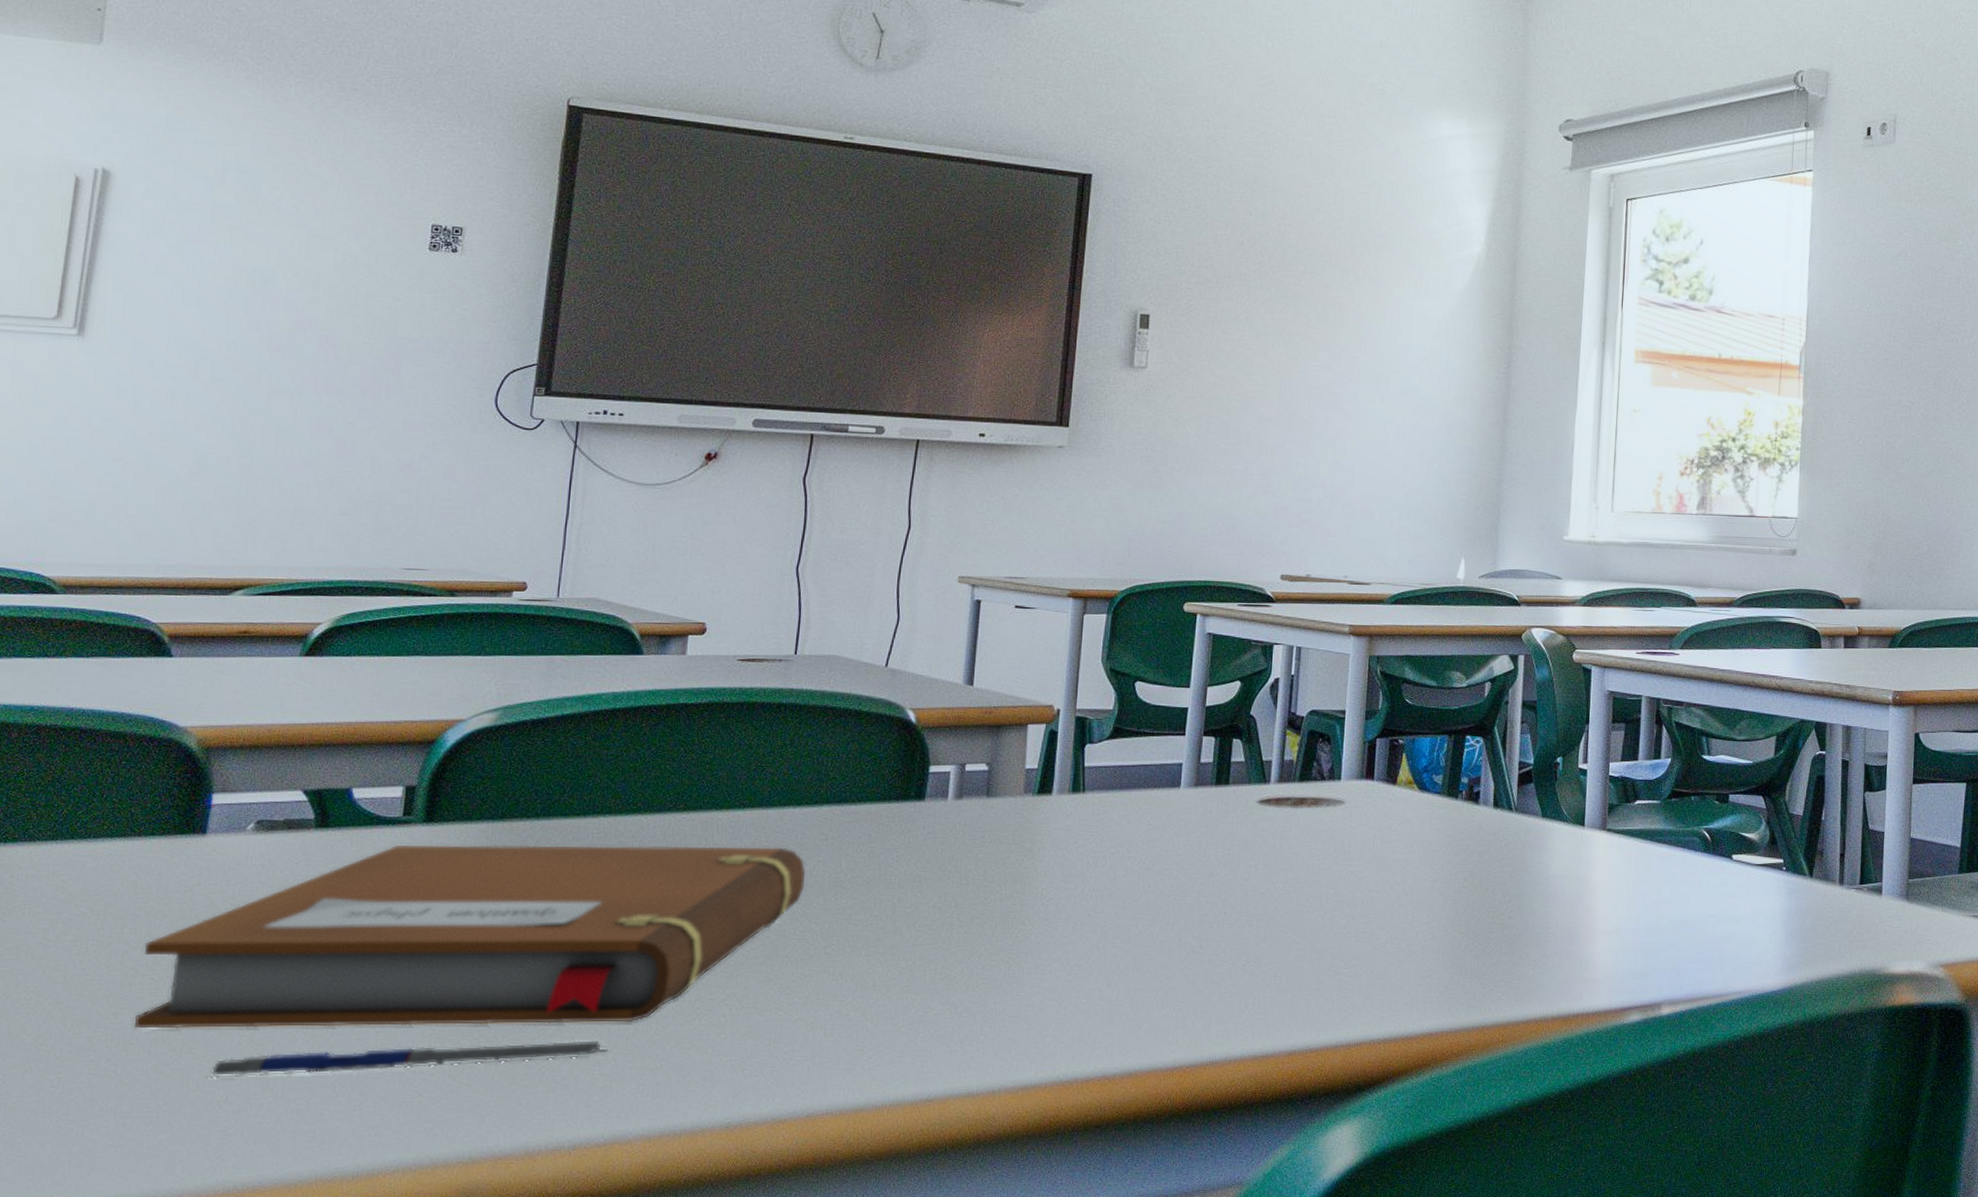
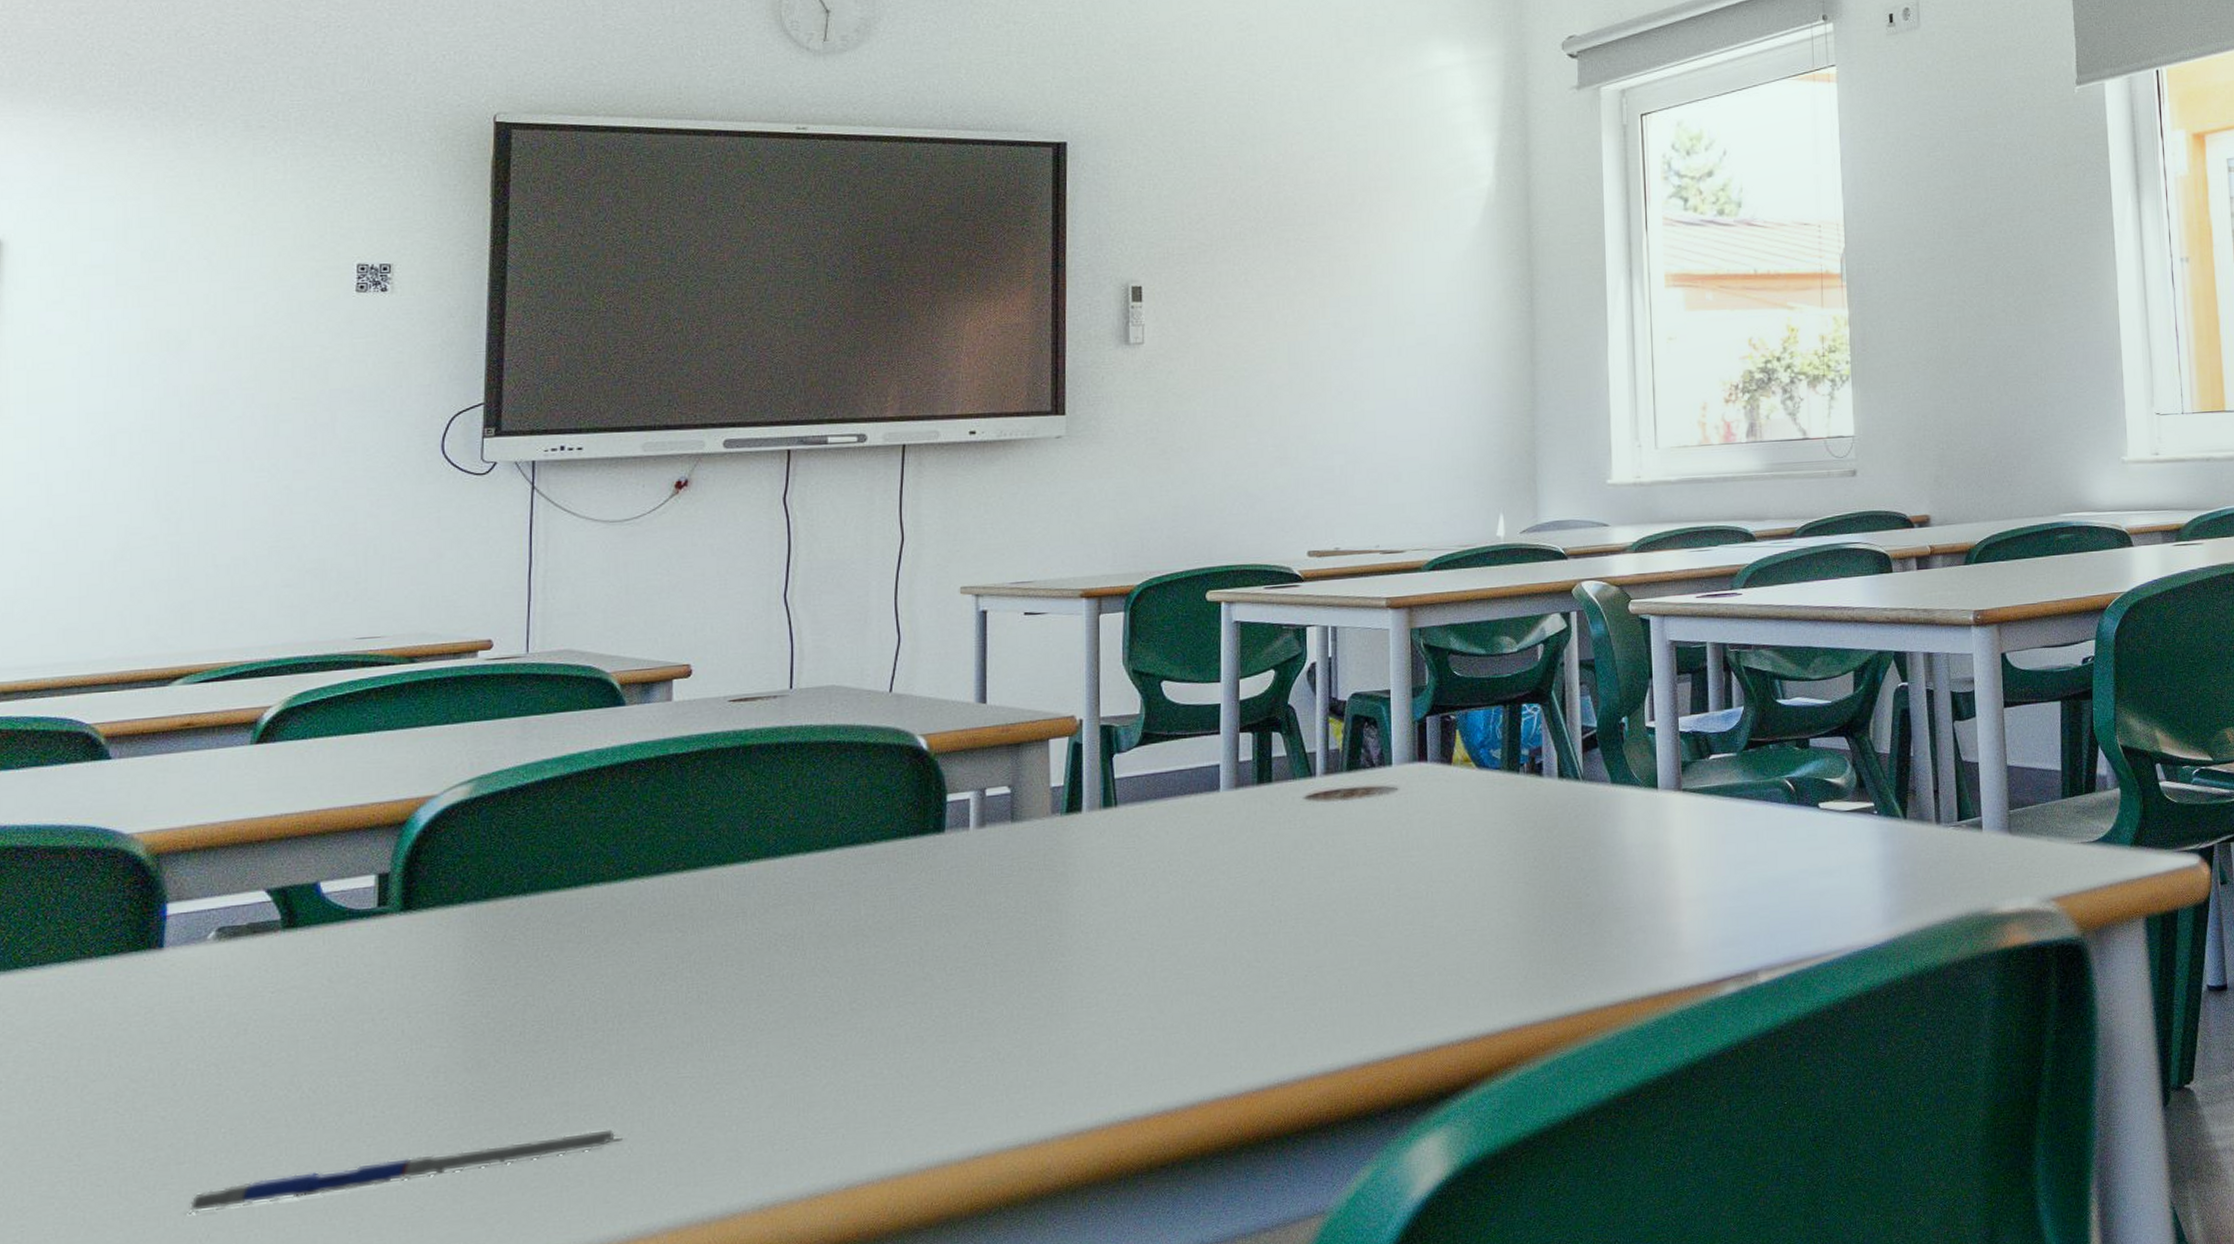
notebook: present [134,844,805,1029] -> none [100,899,823,1169]

